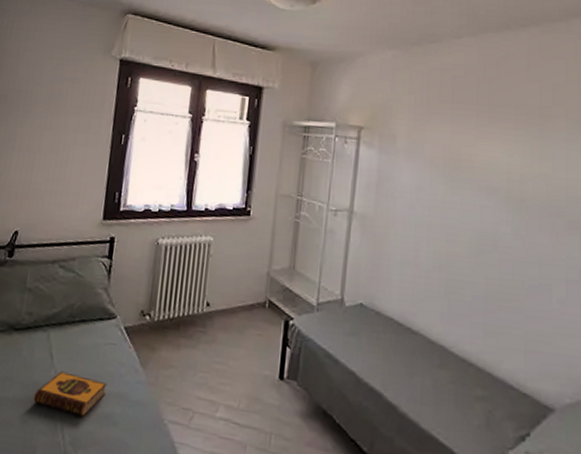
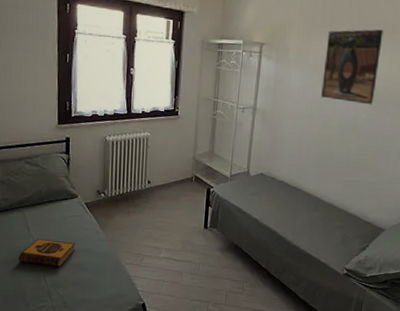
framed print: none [443,112,527,215] -> present [321,29,384,105]

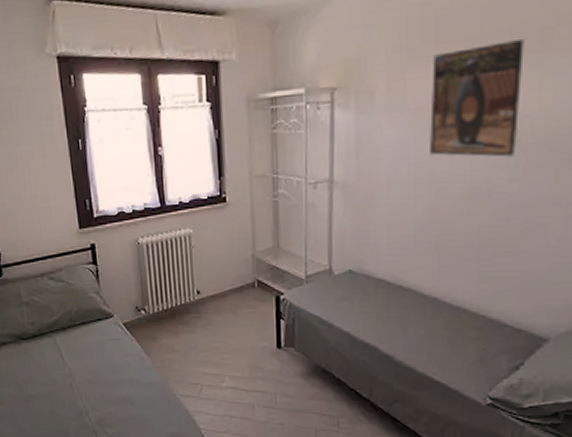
hardback book: present [18,238,75,267] -> none [55,368,119,402]

